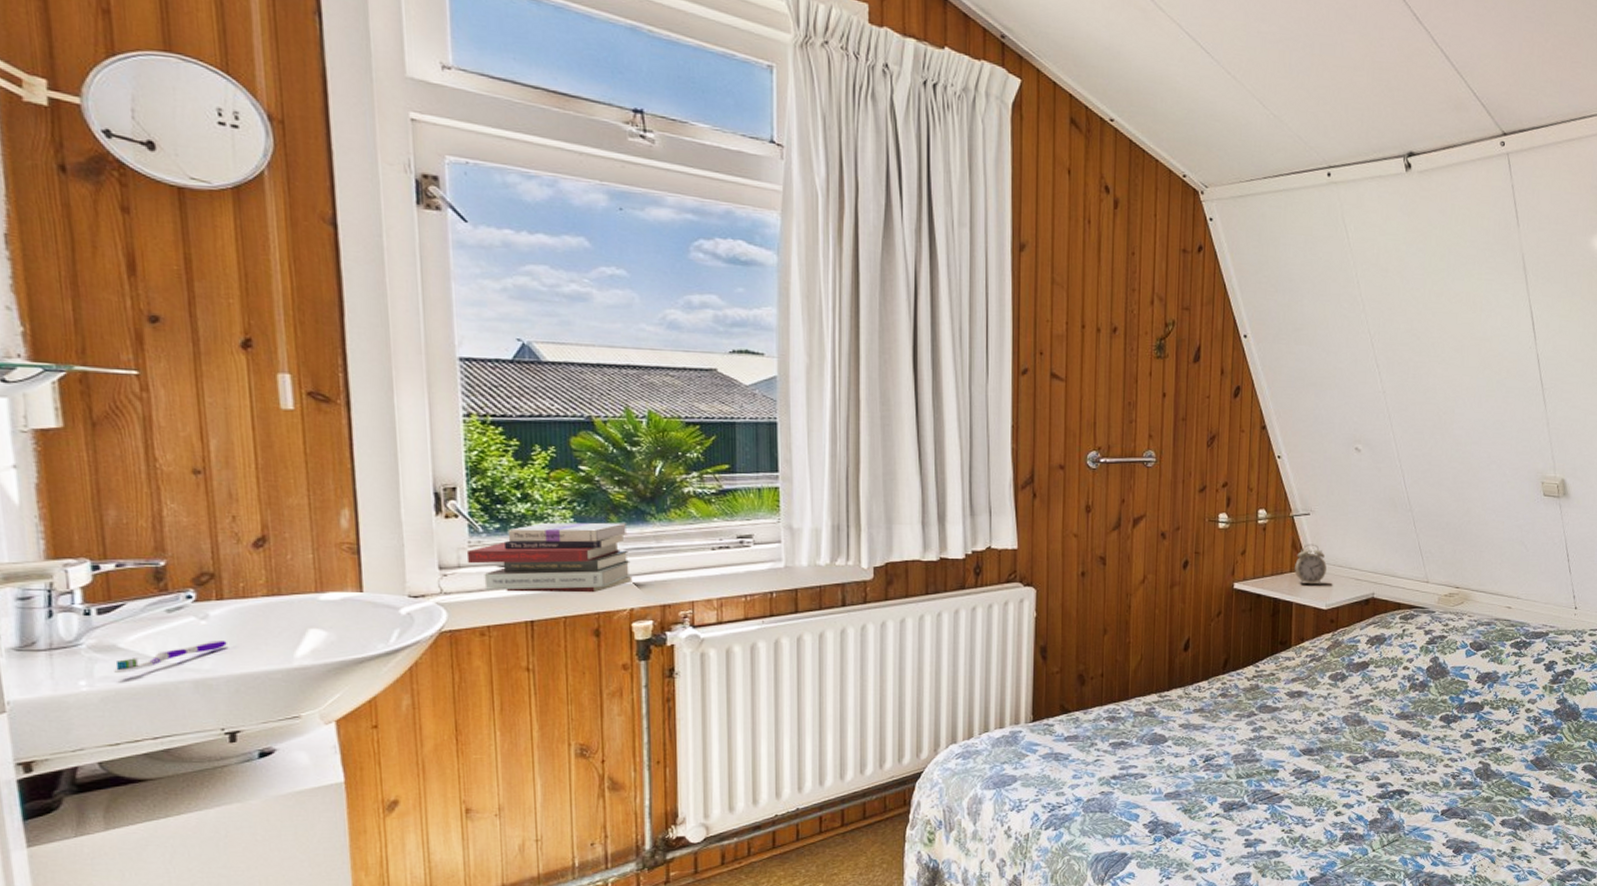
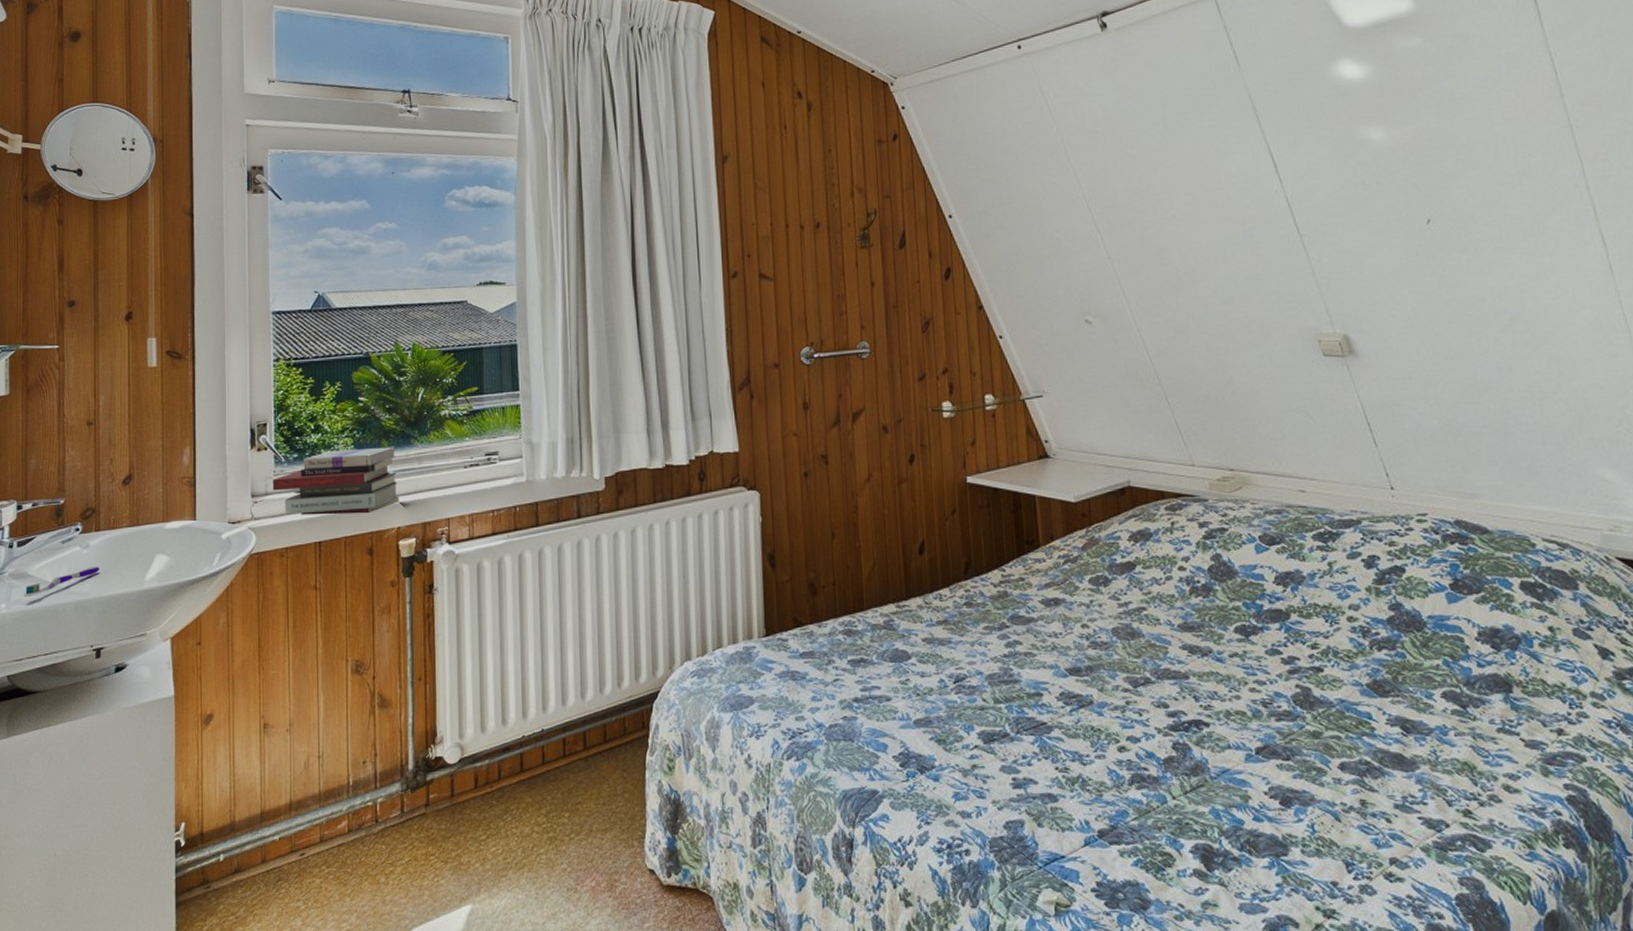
alarm clock: present [1294,544,1327,585] -> none [1032,428,1070,475]

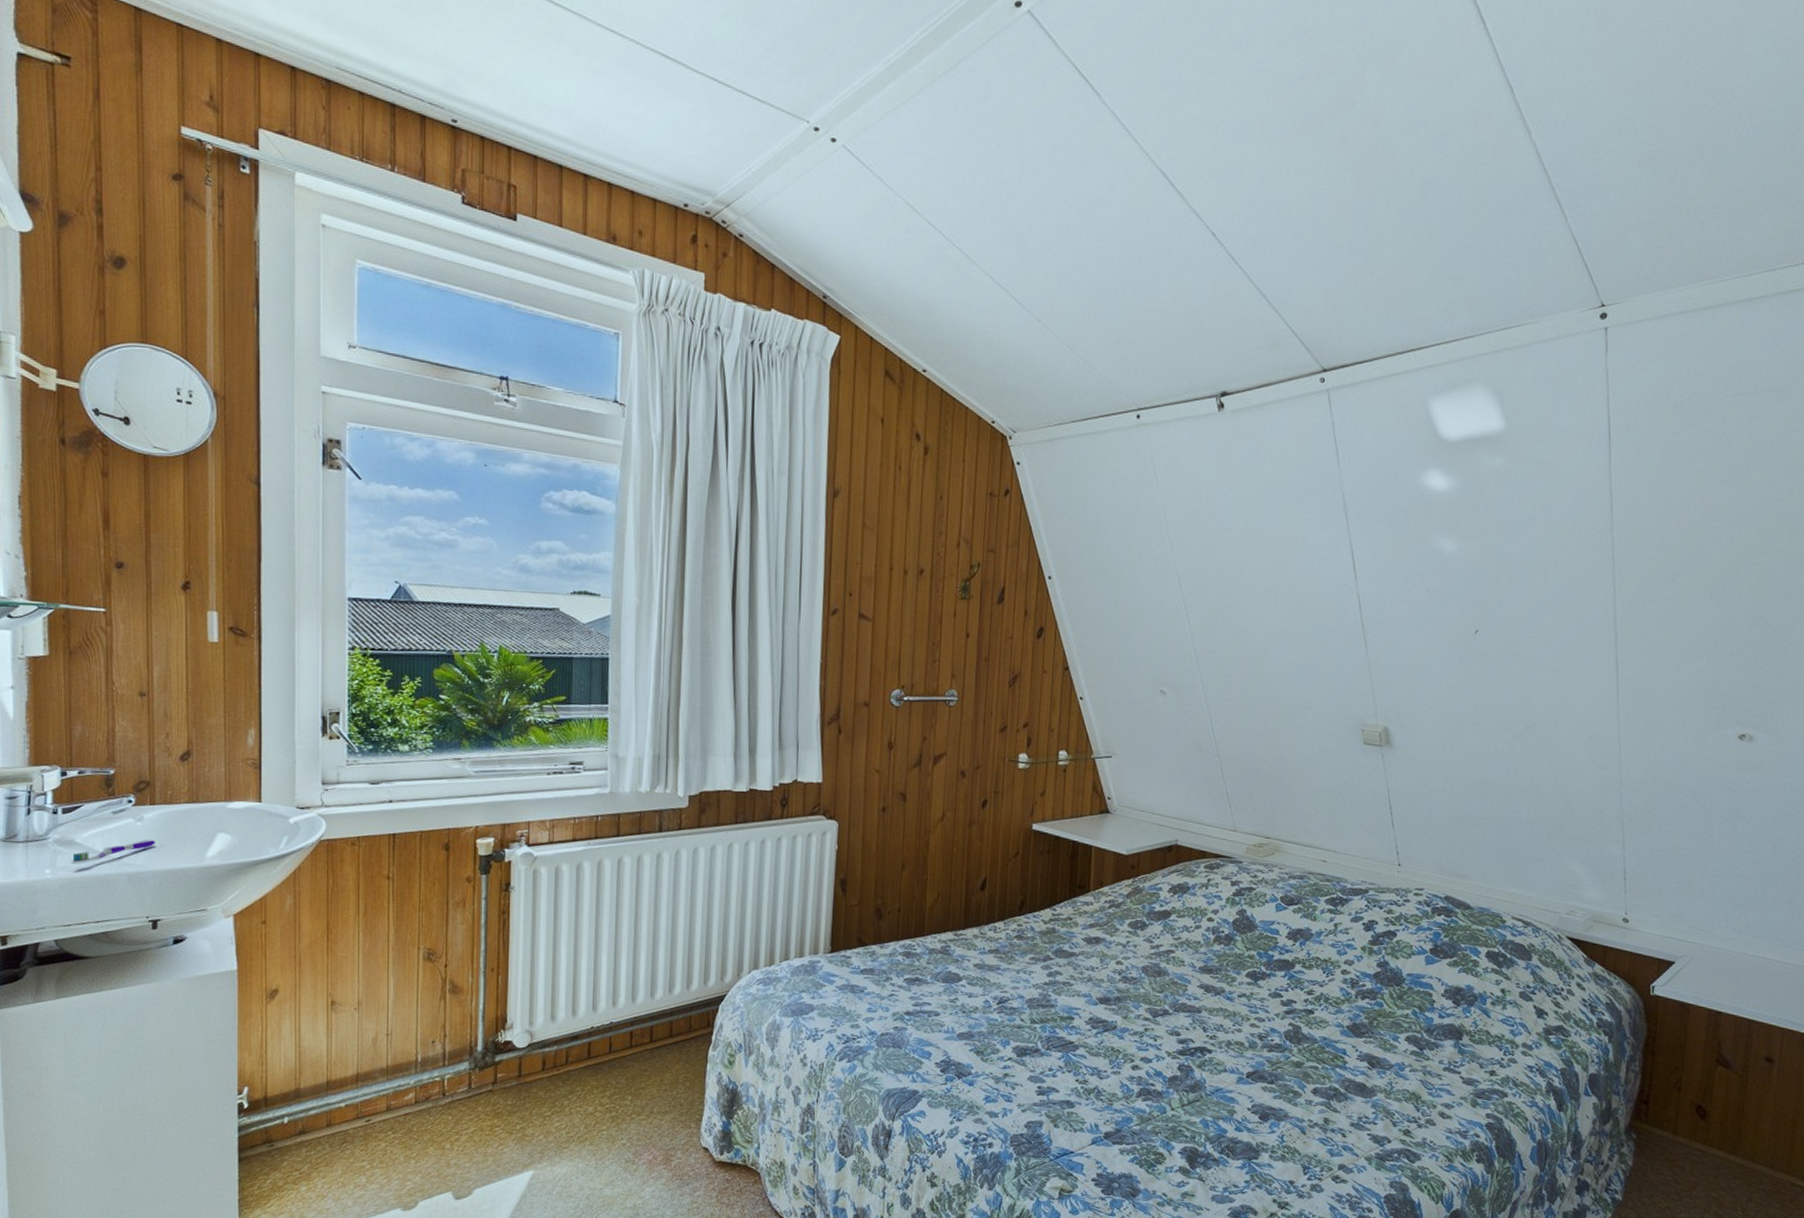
books: present [272,447,400,515] -> none [344,745,479,811]

